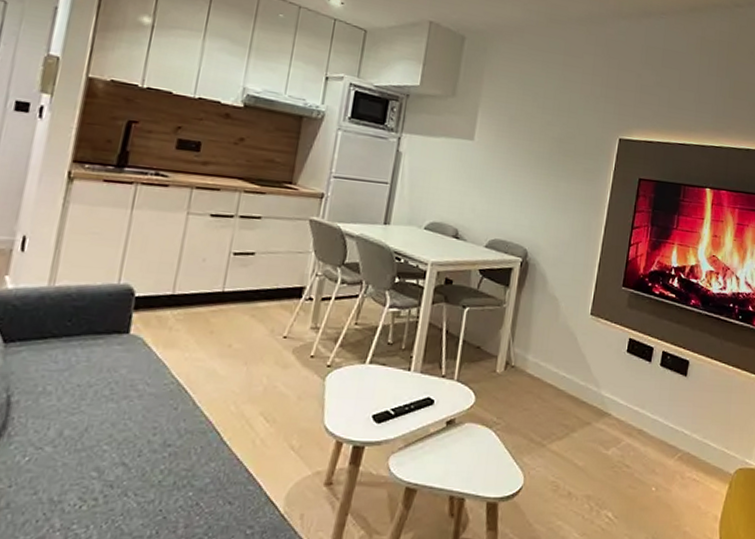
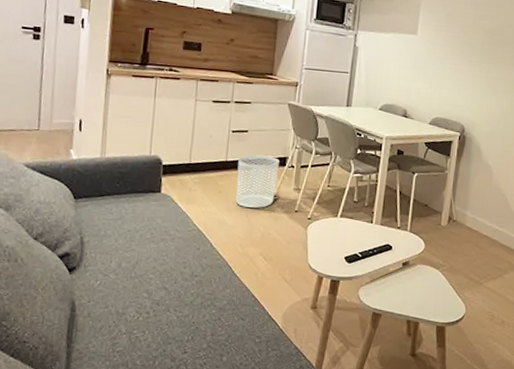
waste bin: none [232,284,294,354] -> present [236,155,279,209]

